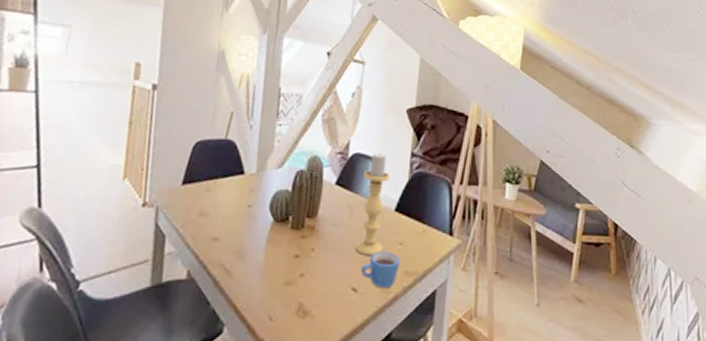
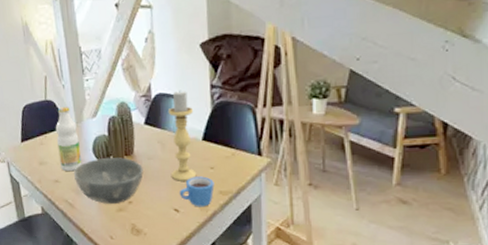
bottle: none [225,150,257,229] -> present [55,107,82,172]
bowl: none [239,216,325,275] -> present [74,157,143,204]

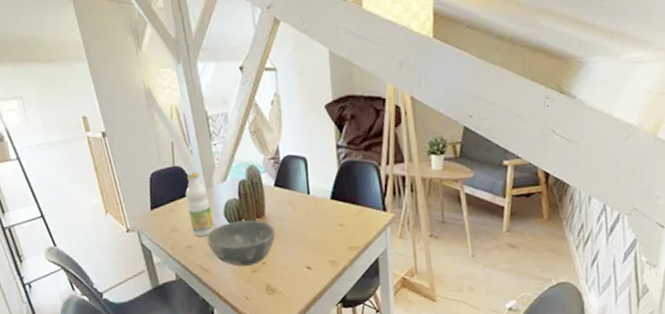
candle holder: present [169,90,197,181] -> none [297,151,327,240]
mug: present [179,176,215,207] -> none [310,234,344,264]

